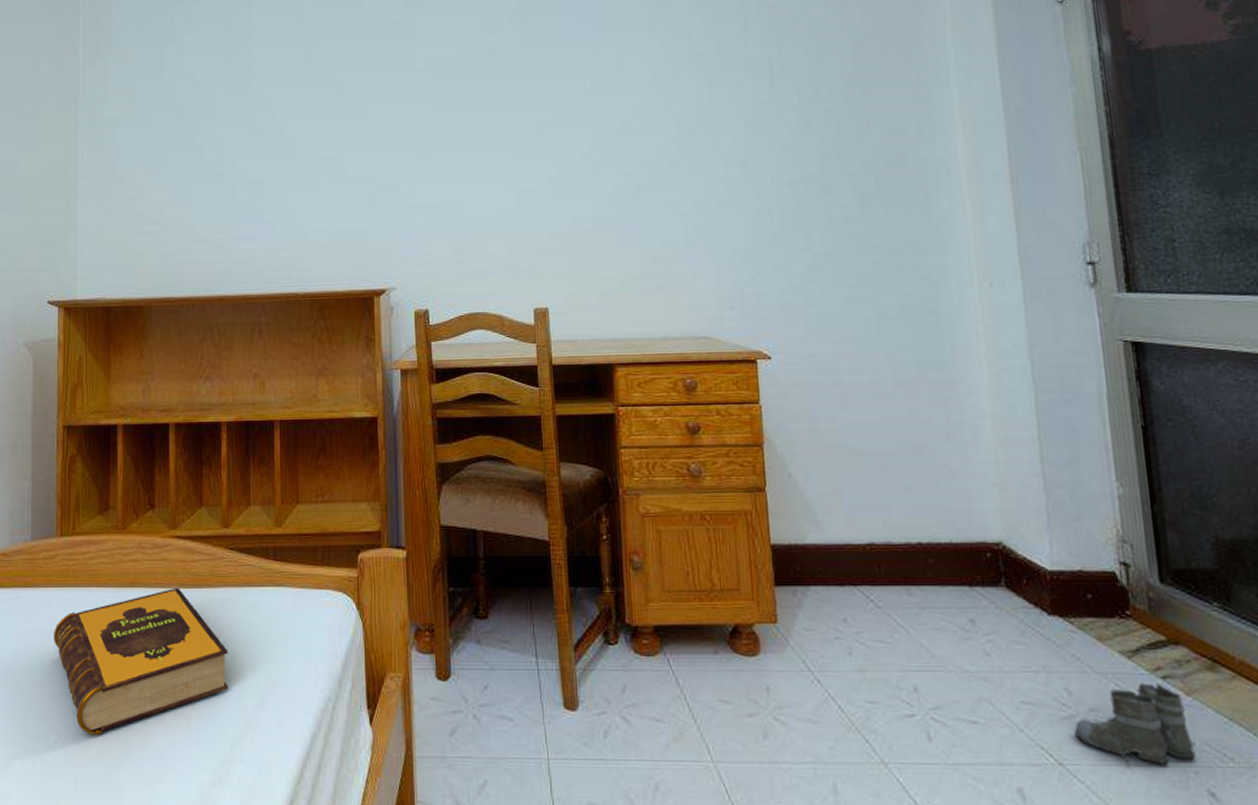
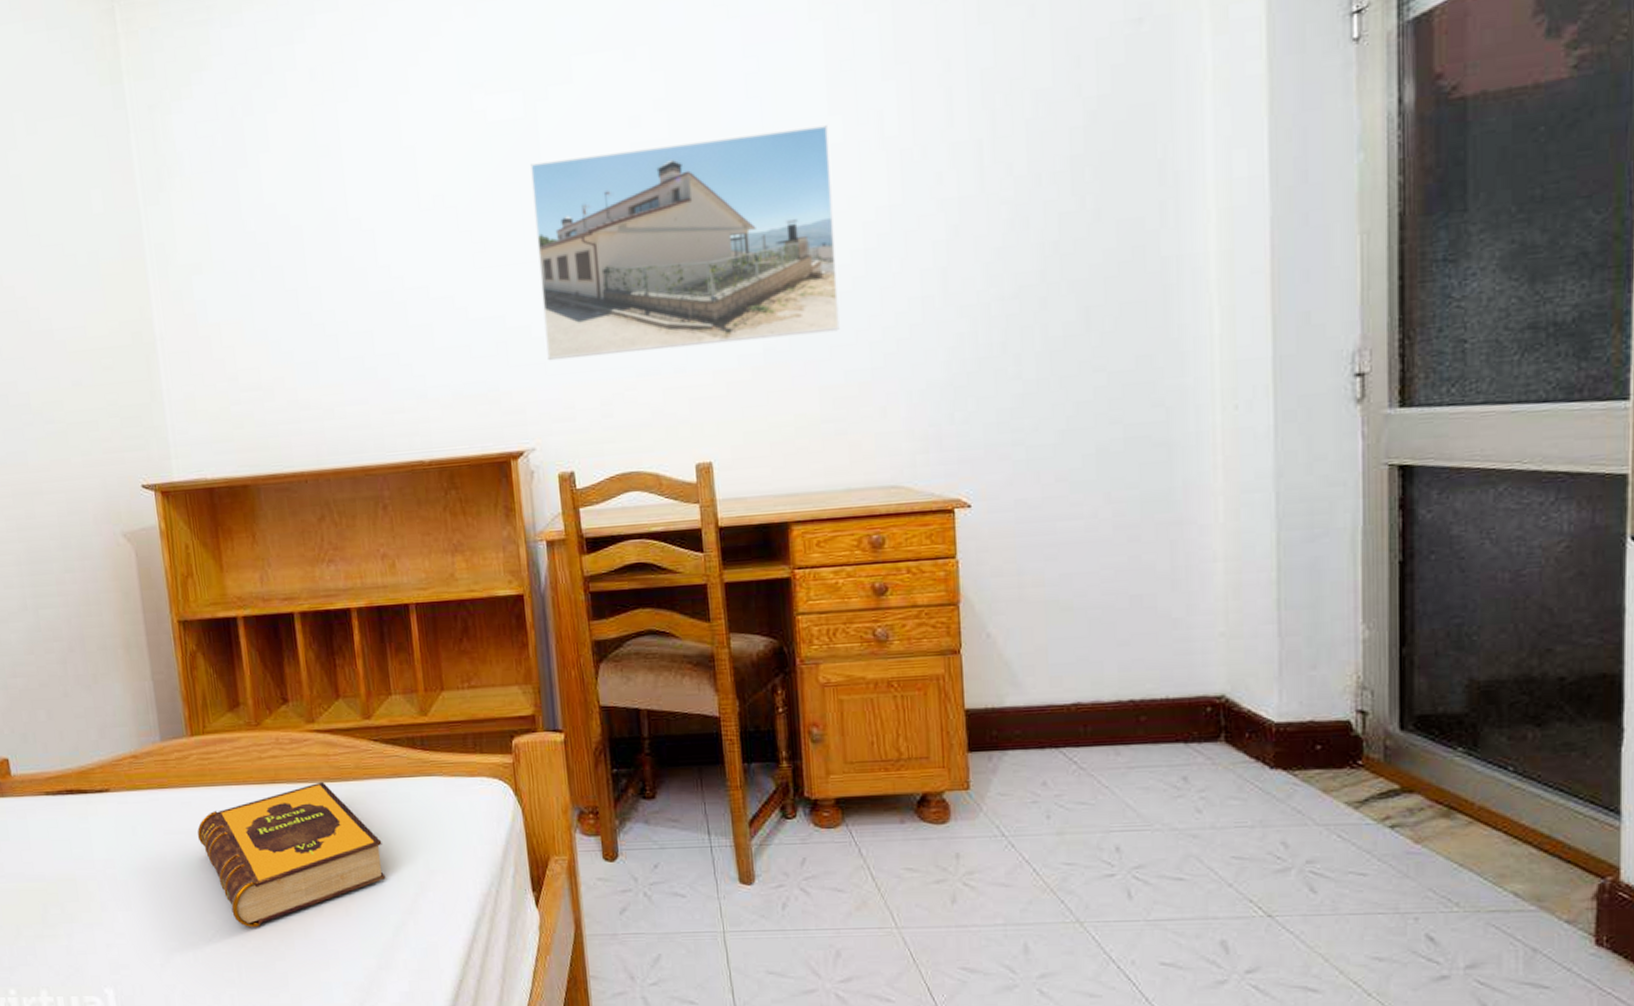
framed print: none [406,40,658,214] -> present [530,125,840,361]
boots: present [1075,683,1196,768] -> none [1288,832,1420,917]

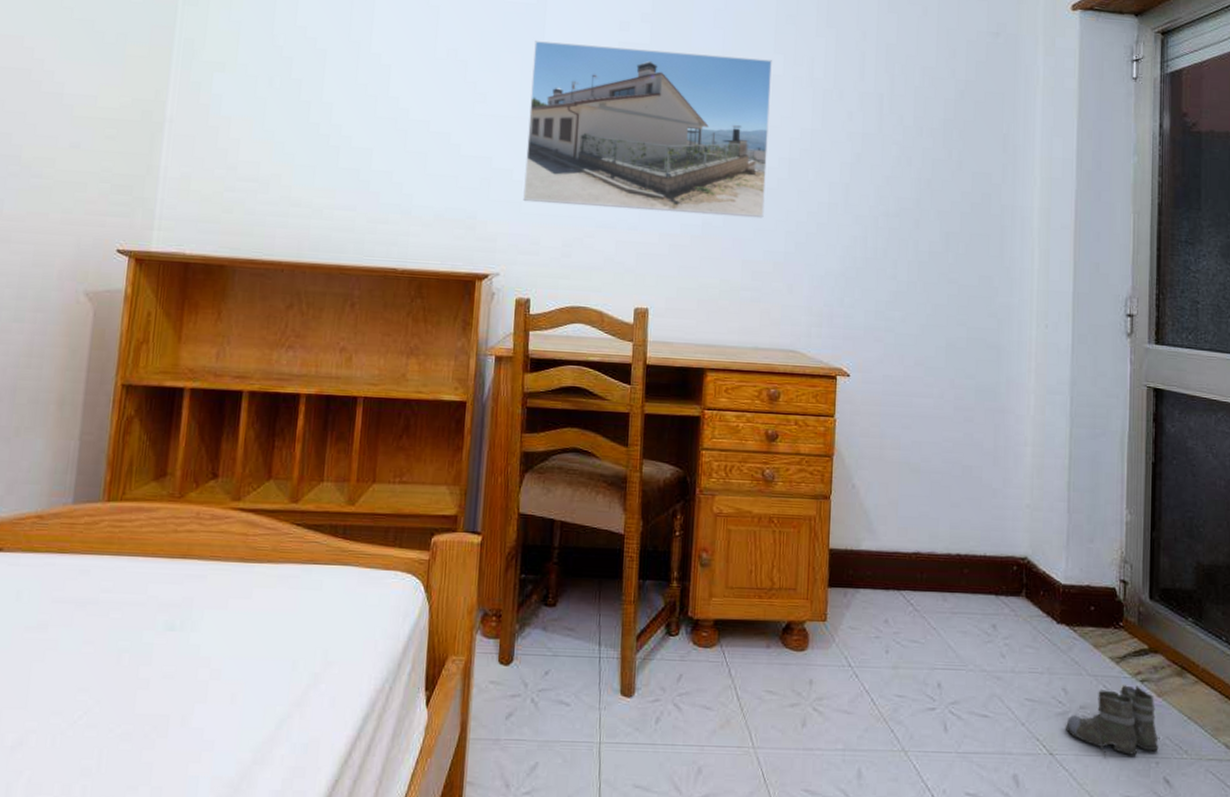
hardback book: present [197,781,386,927] -> none [88,561,284,710]
boots: none [1288,832,1420,917] -> present [1066,685,1160,758]

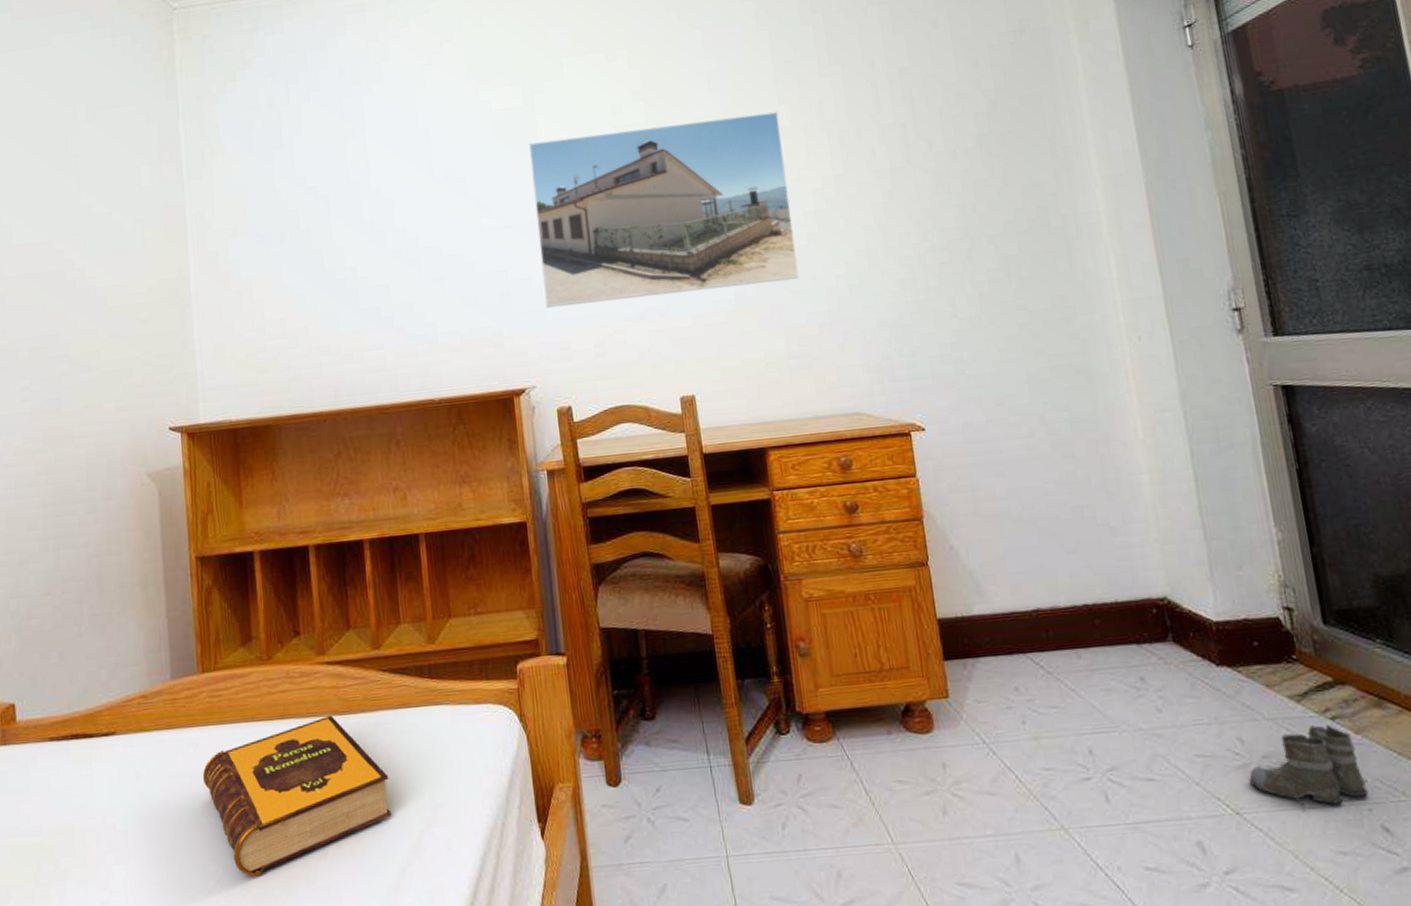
hardback book: none [88,561,284,710] -> present [202,715,392,876]

